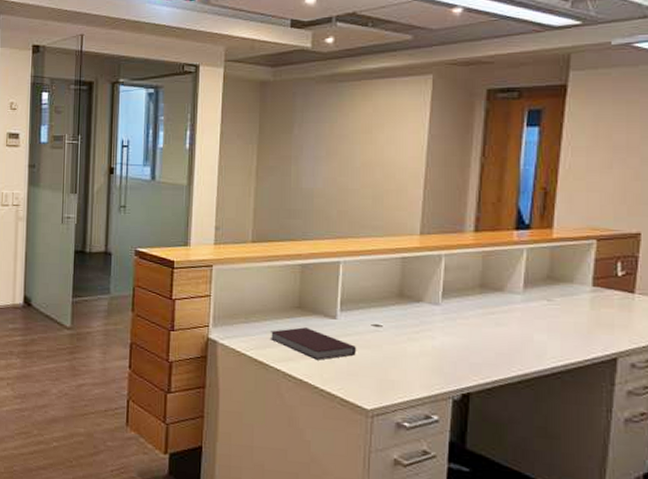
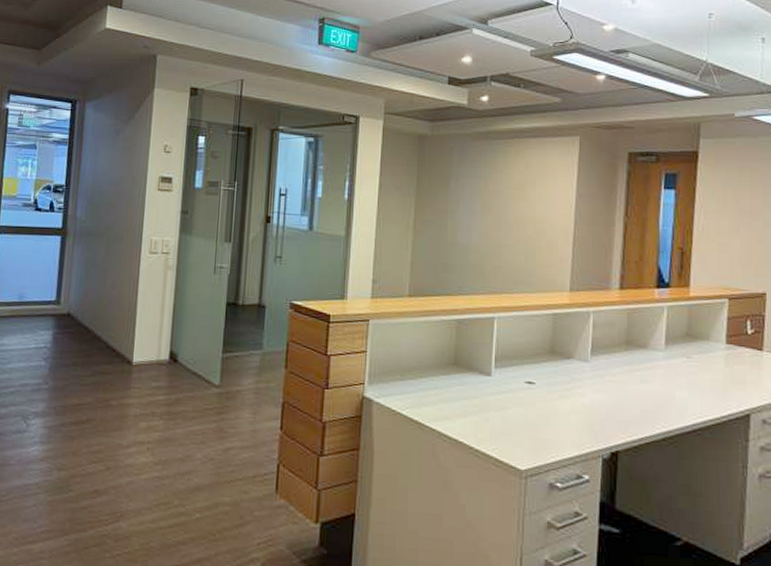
notebook: present [271,327,356,360] -> none [426,385,510,419]

